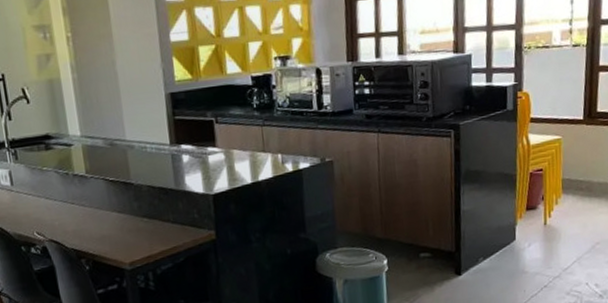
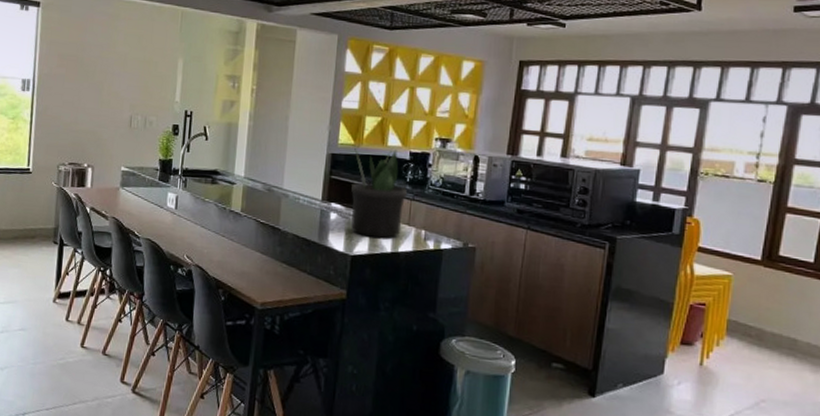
planter: none [191,76,257,172] -> present [351,144,407,239]

